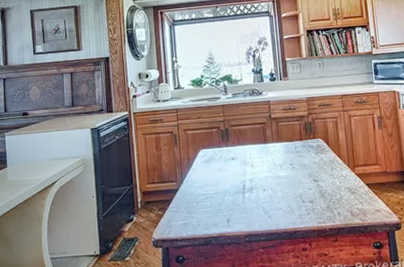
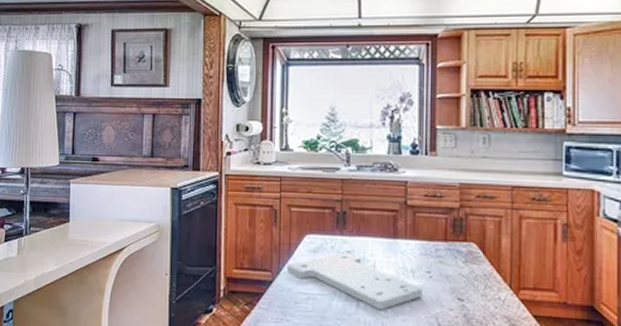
cutting board: none [188,158,289,198] -> present [287,252,422,311]

